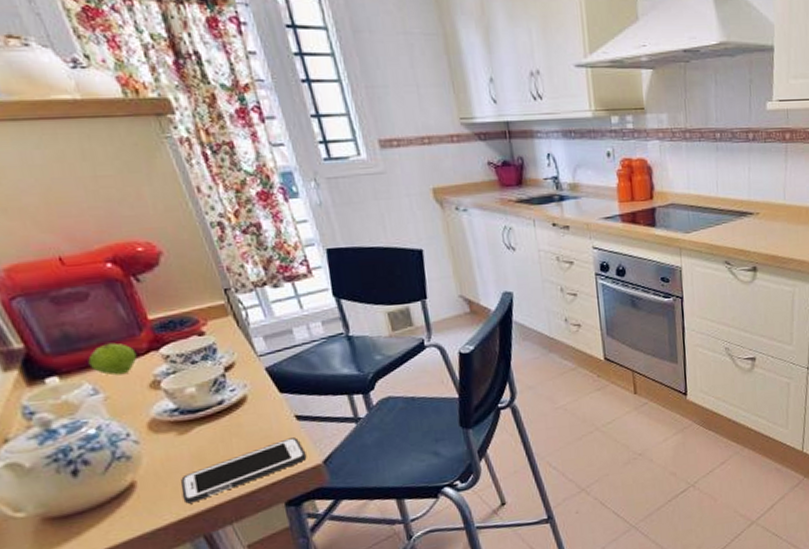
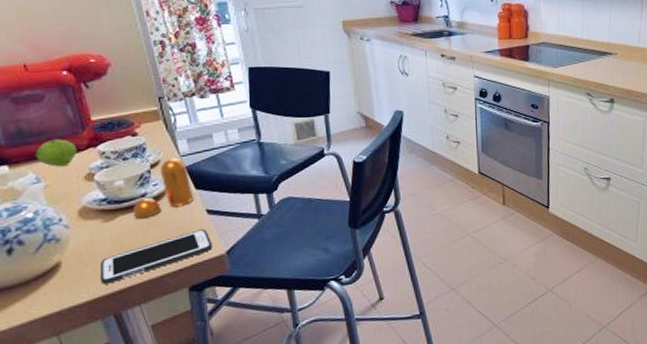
pepper shaker: none [210,358,278,429] -> present [133,158,193,219]

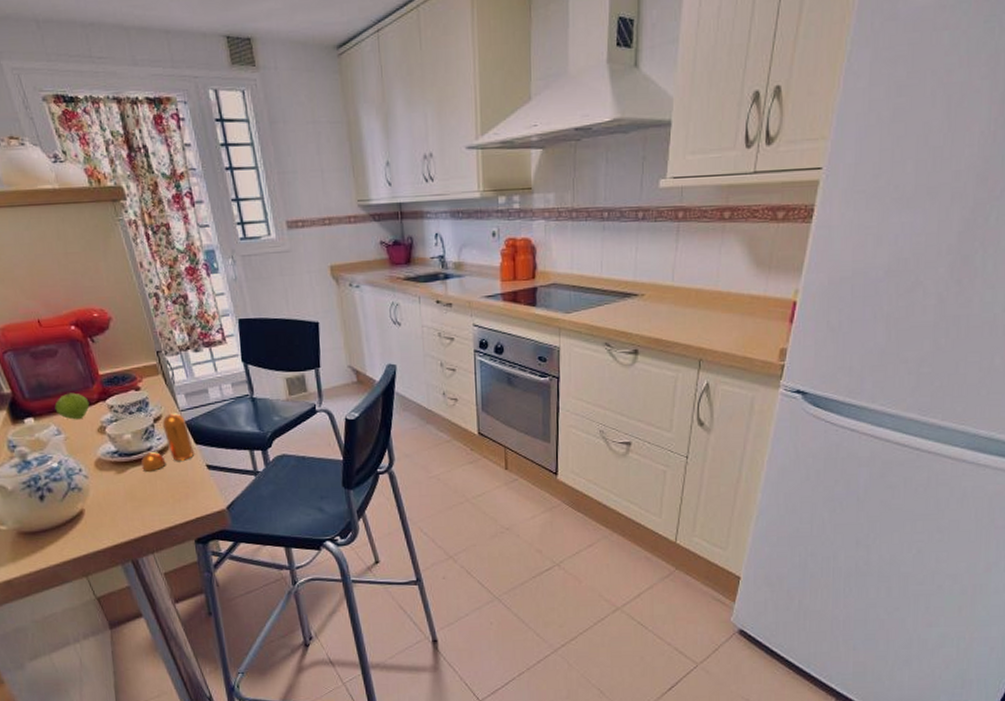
cell phone: present [99,229,213,285] -> none [116,484,214,532]

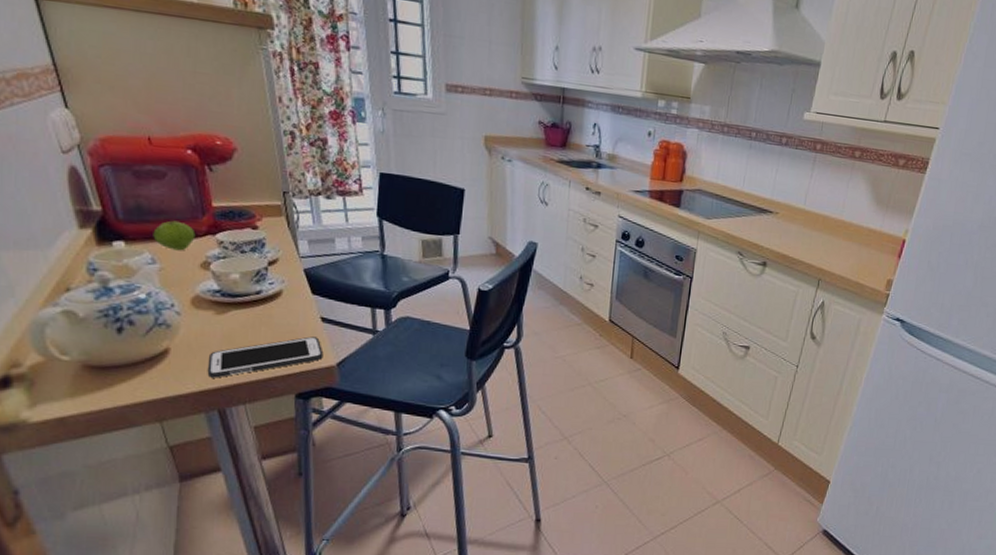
cell phone: none [116,484,214,532] -> present [207,336,324,378]
pepper shaker: present [141,413,194,471] -> none [246,258,309,317]

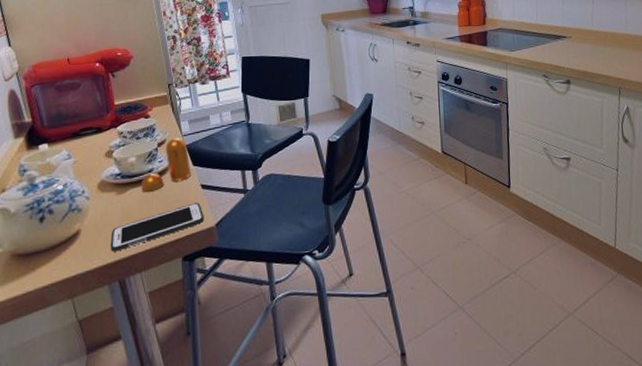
apple: present [153,217,196,251] -> none [69,118,102,145]
pepper shaker: none [246,258,309,317] -> present [141,138,190,192]

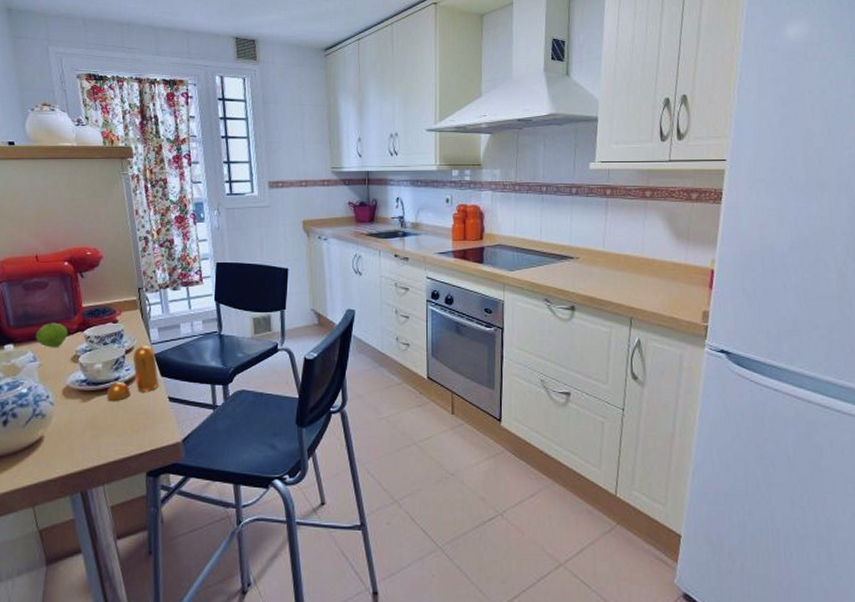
apple: none [69,118,102,145] -> present [35,320,68,348]
cell phone: present [110,203,204,252] -> none [73,416,171,462]

